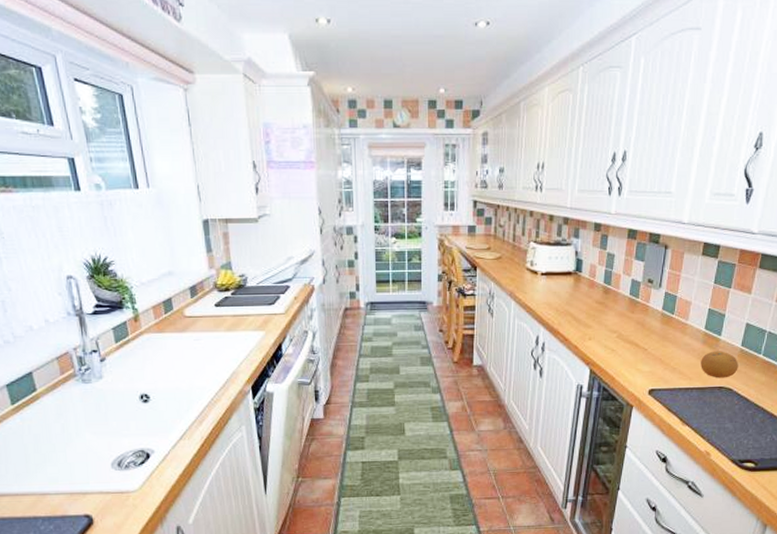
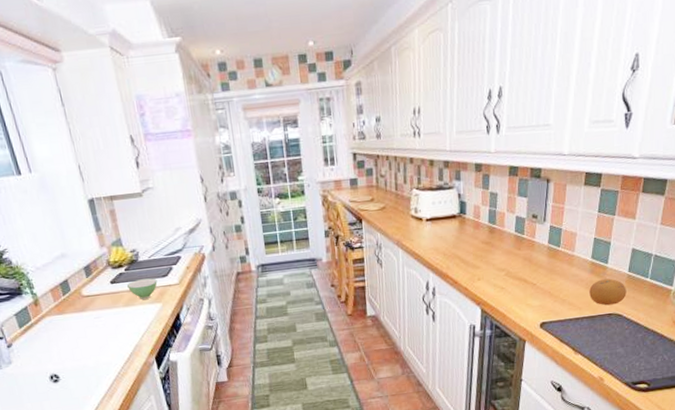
bowl: none [232,305,263,326] -> present [127,278,158,300]

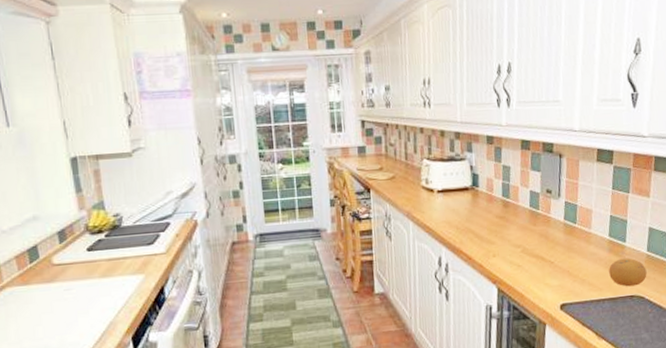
bowl: present [127,278,158,300] -> none [106,246,141,270]

